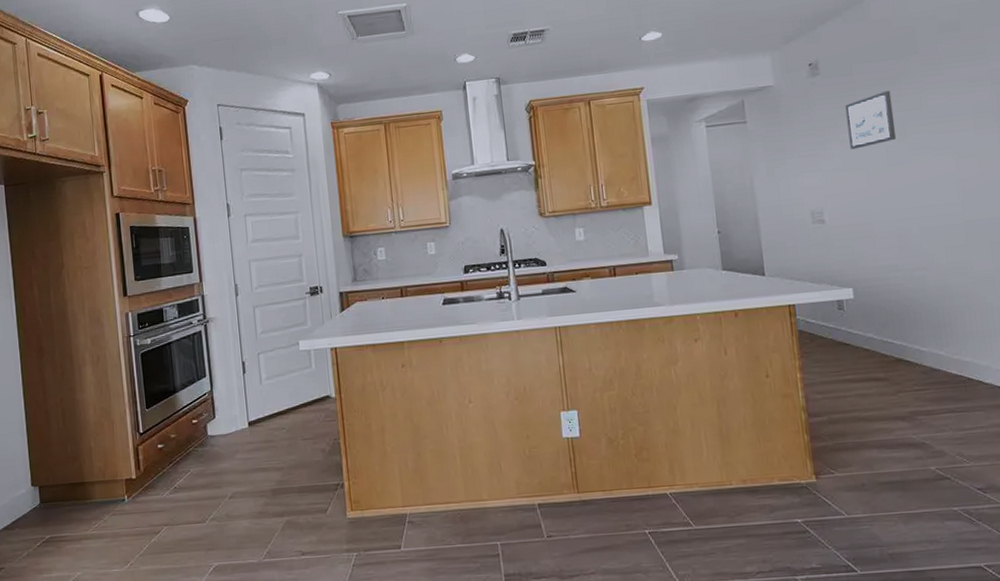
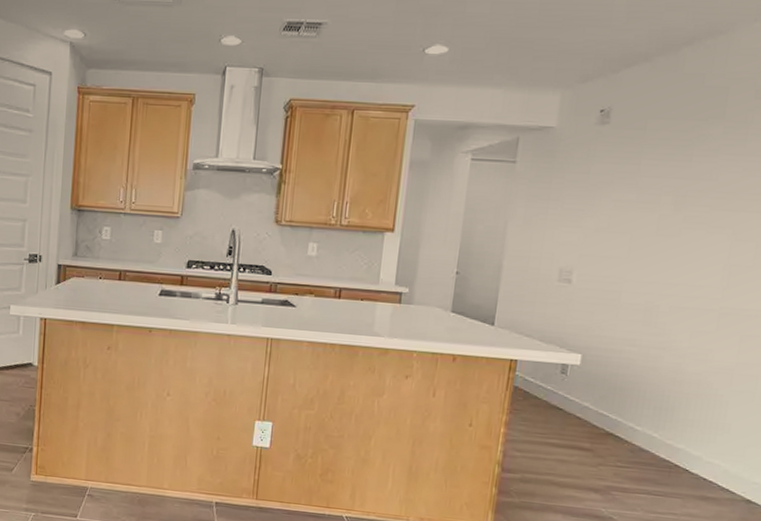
picture frame: present [845,91,897,150] -> none [620,154,682,212]

